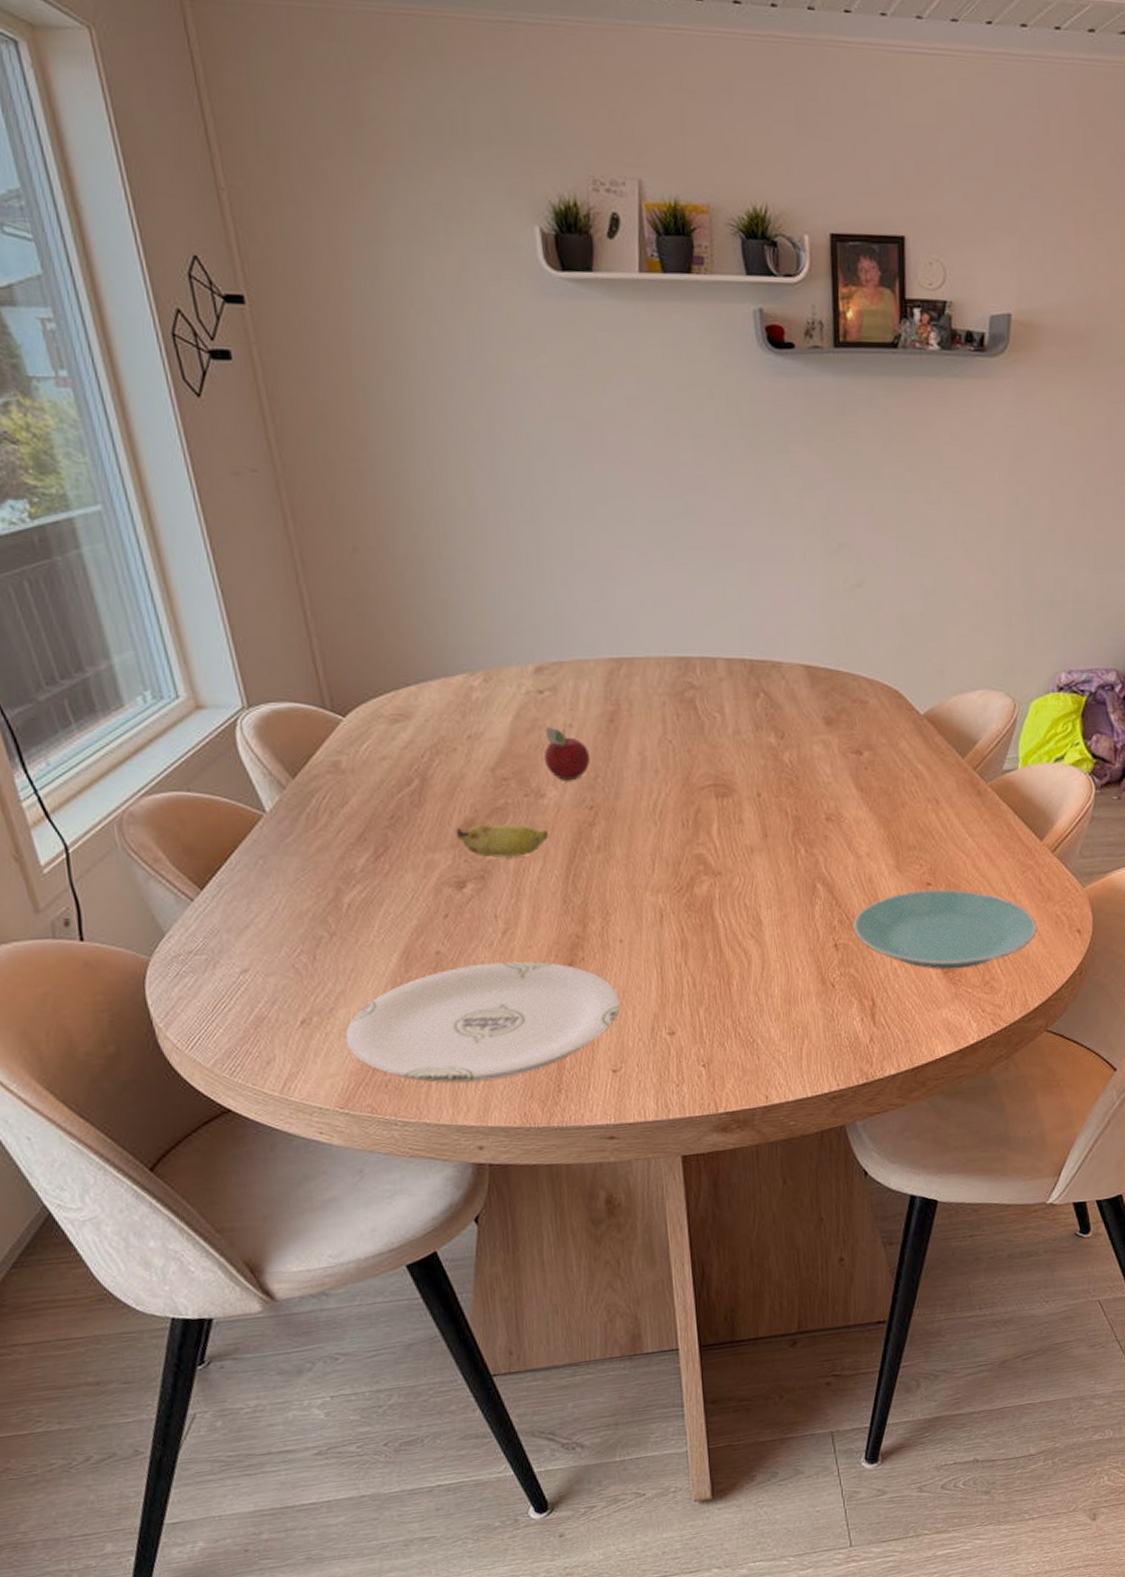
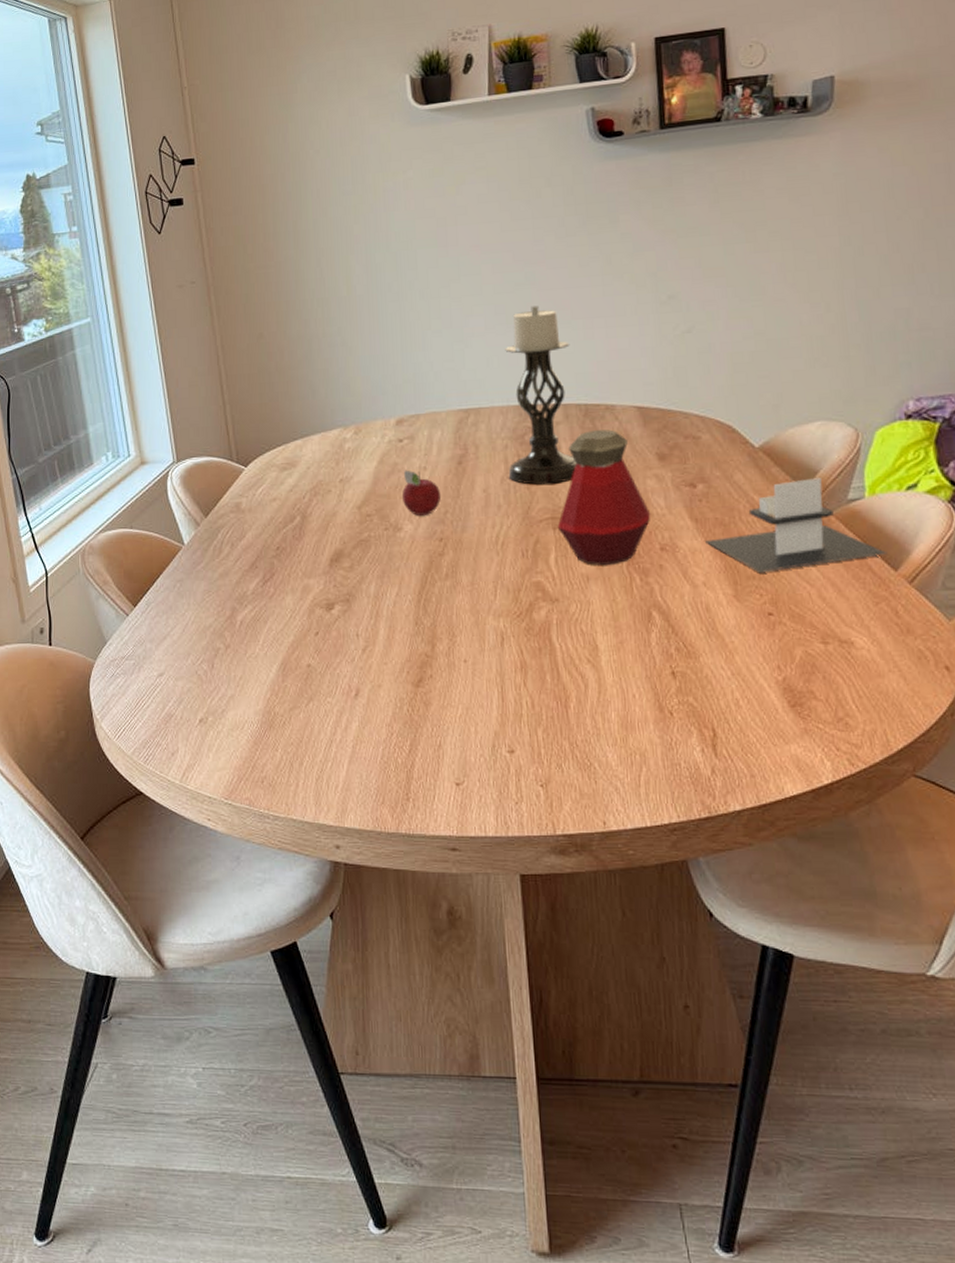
plate: present [345,961,620,1083] -> none [232,676,463,784]
banana: present [456,824,548,858] -> none [327,554,403,583]
candle holder: none [661,542,741,748] -> present [505,306,577,485]
bottle: none [720,689,817,836] -> present [557,429,651,565]
plate: present [853,889,1036,970] -> none [690,620,896,703]
napkin holder: none [870,748,1035,844] -> present [705,478,888,573]

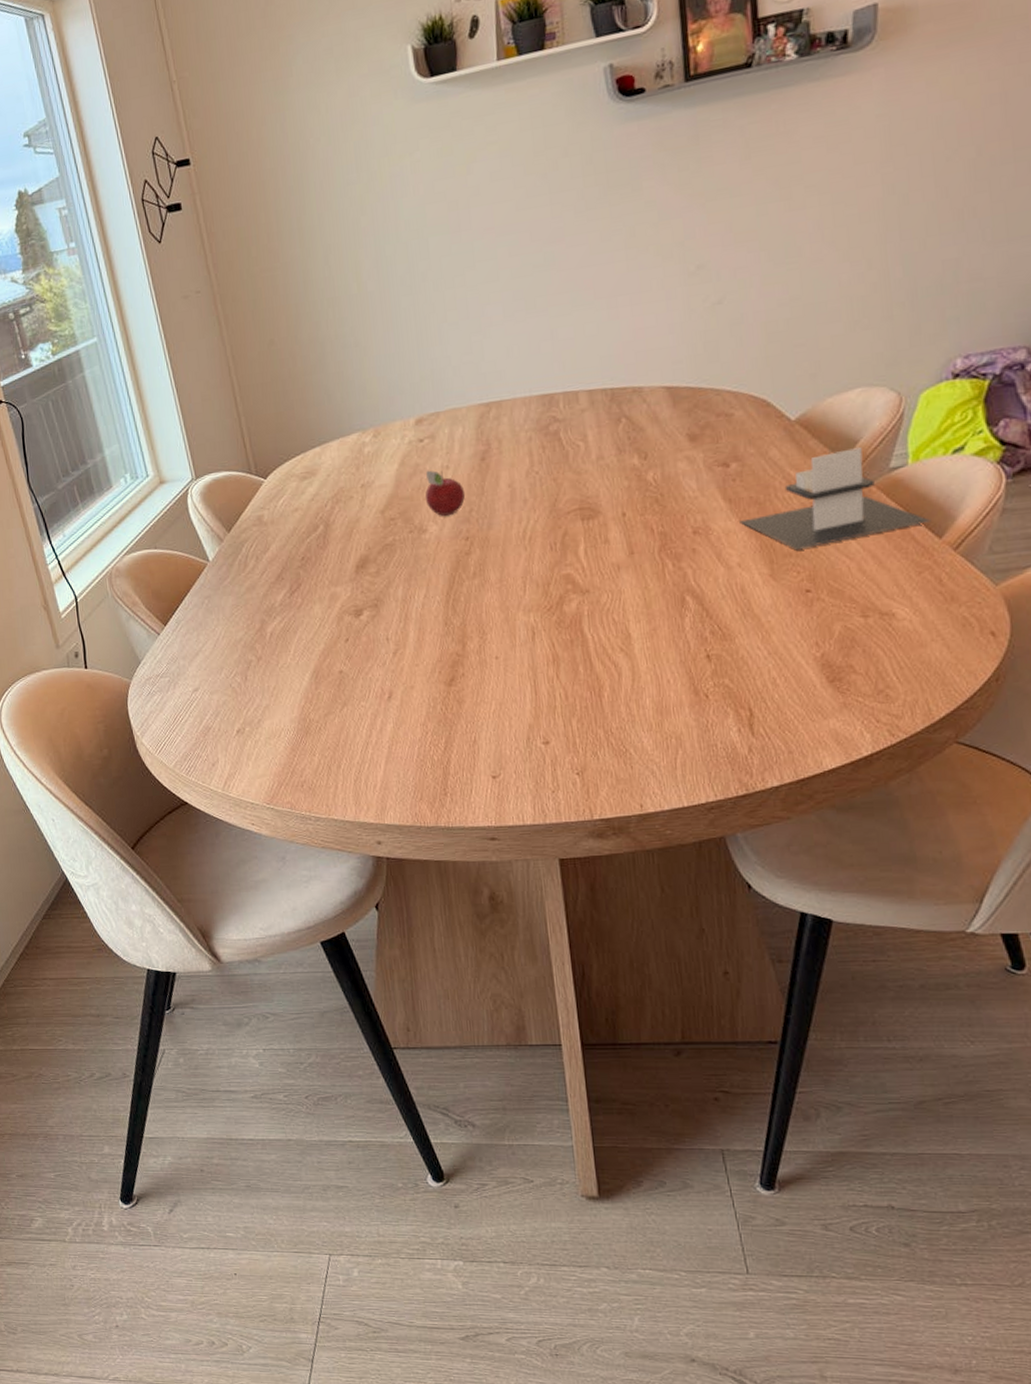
candle holder: present [505,306,577,485] -> none [525,287,604,476]
bottle: present [557,429,651,565] -> none [585,413,683,554]

